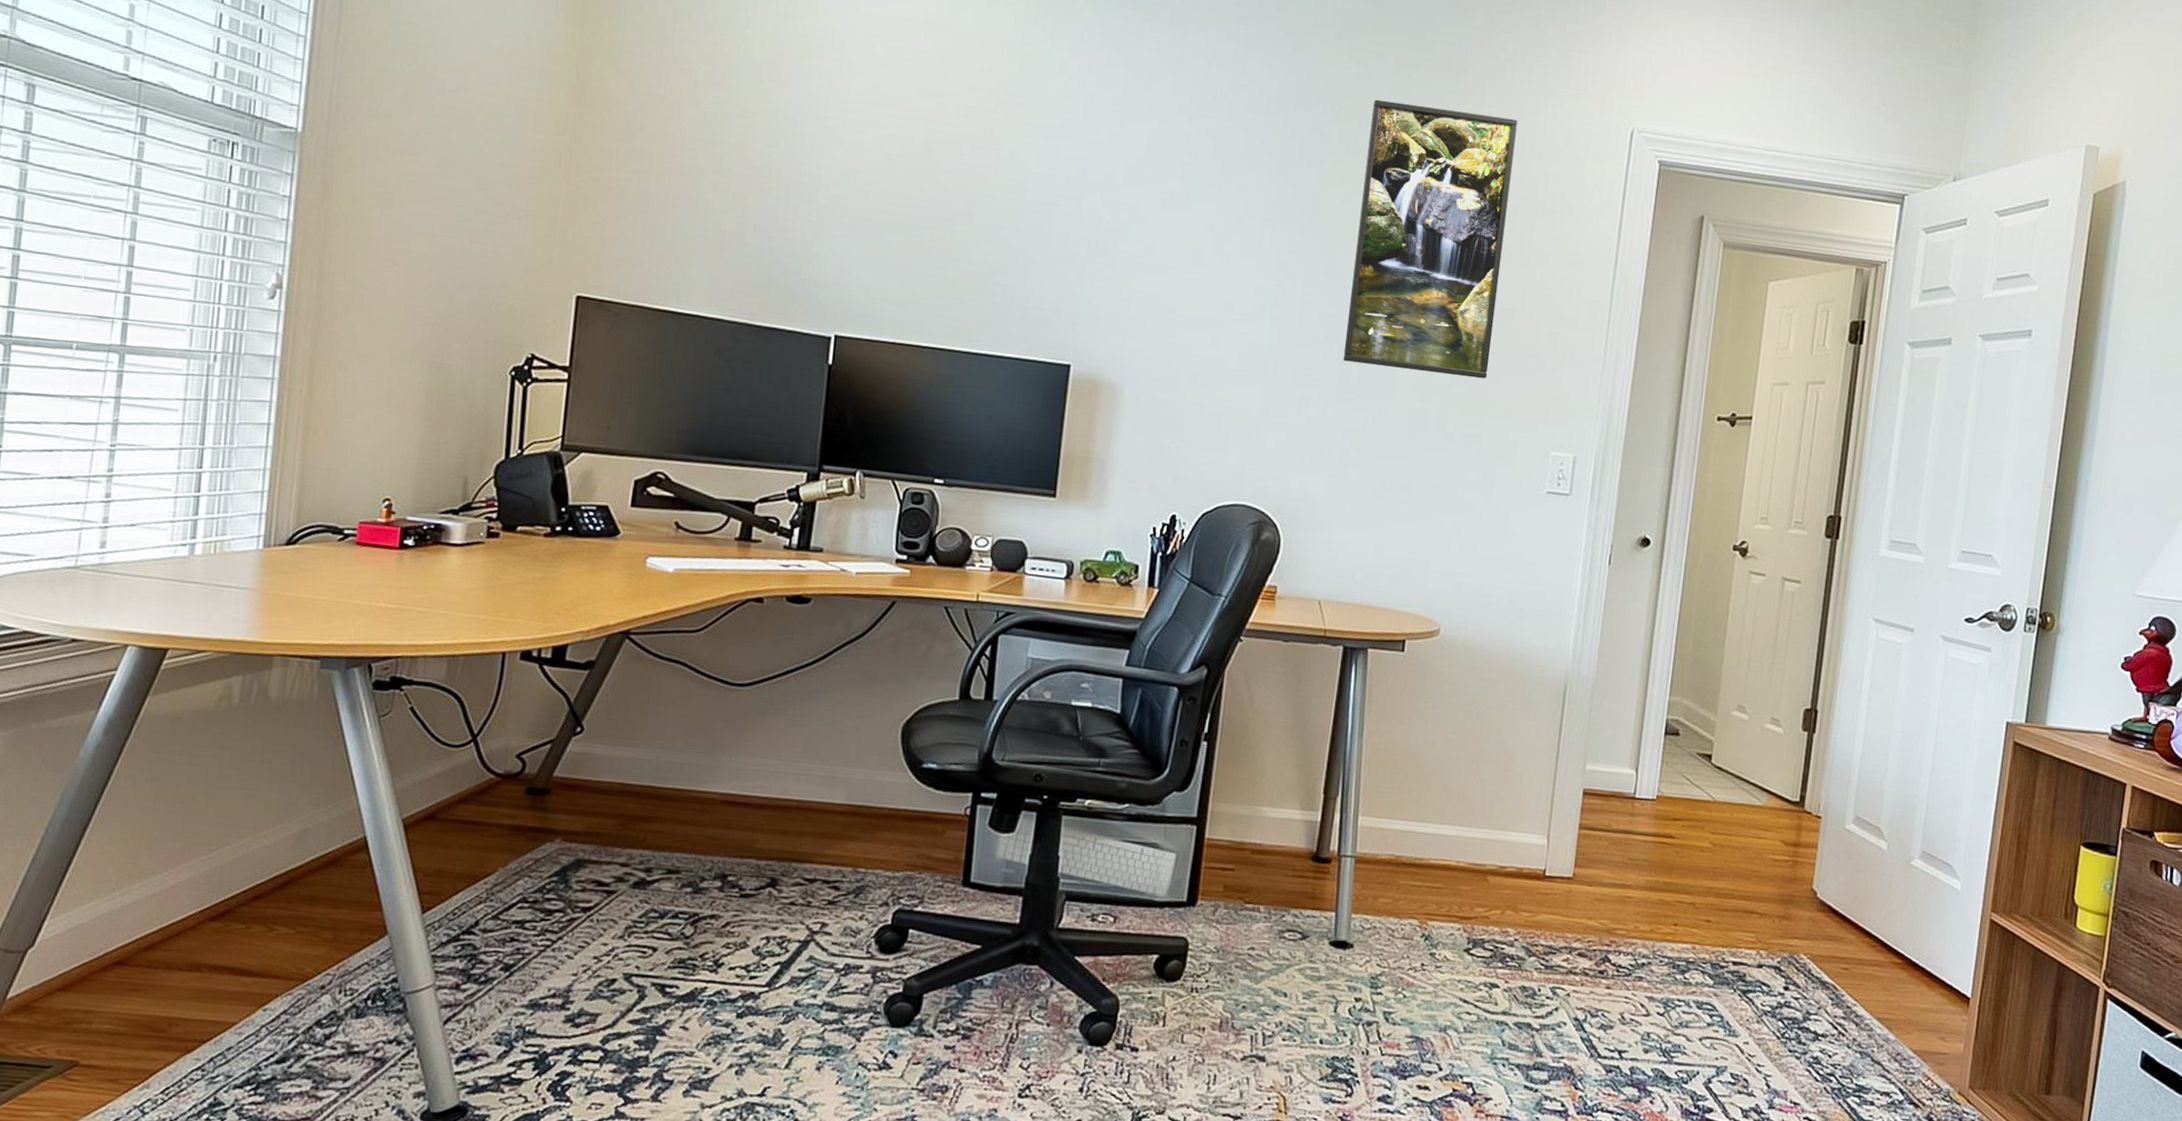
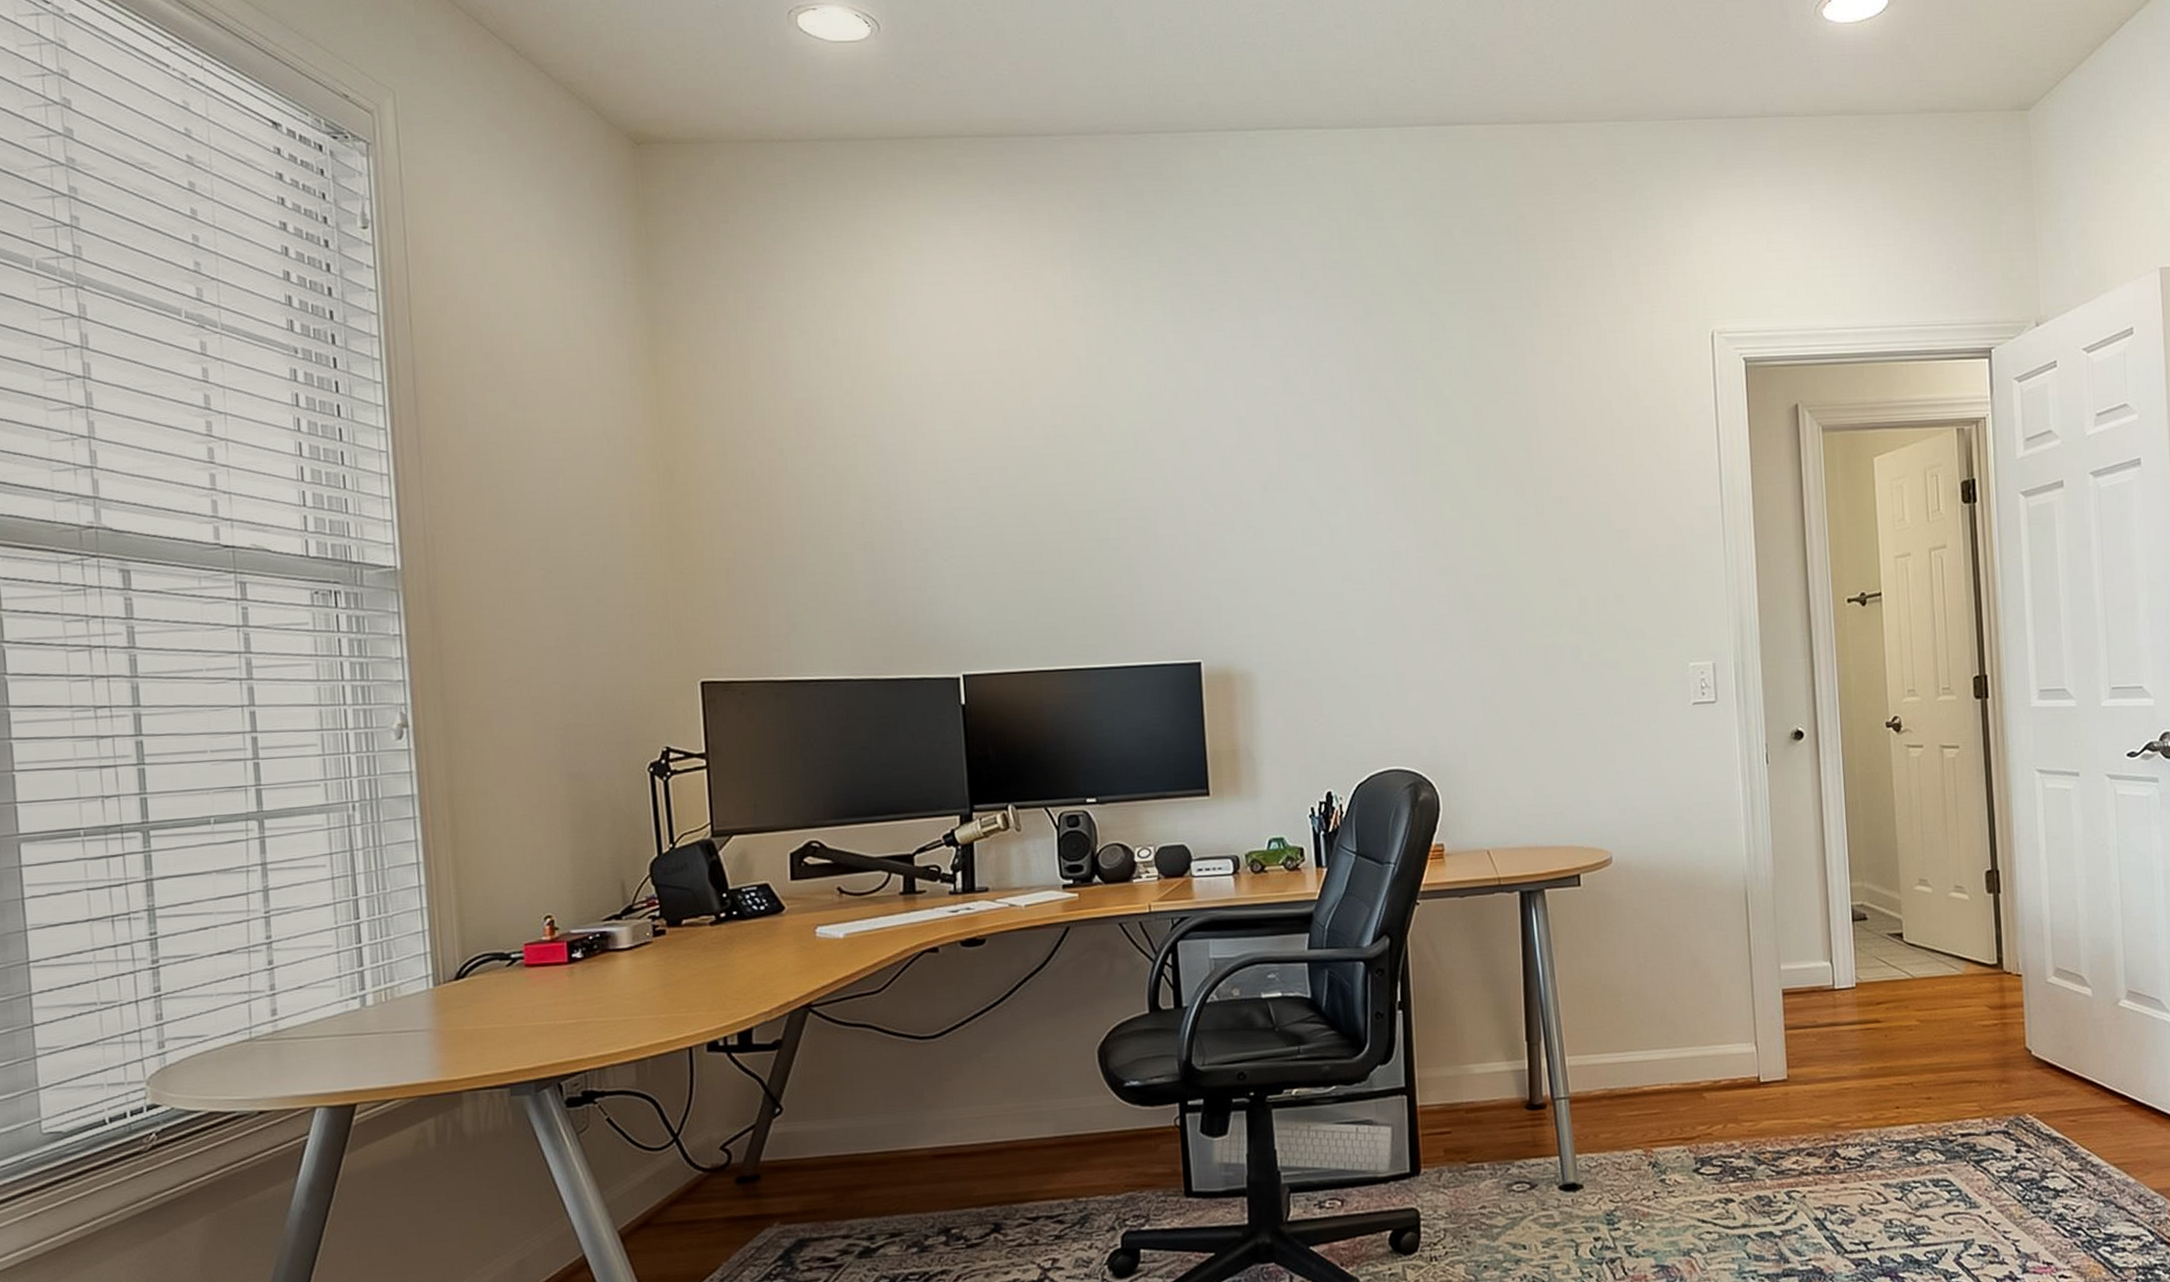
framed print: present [1343,99,1518,379] -> none [1453,342,1614,610]

